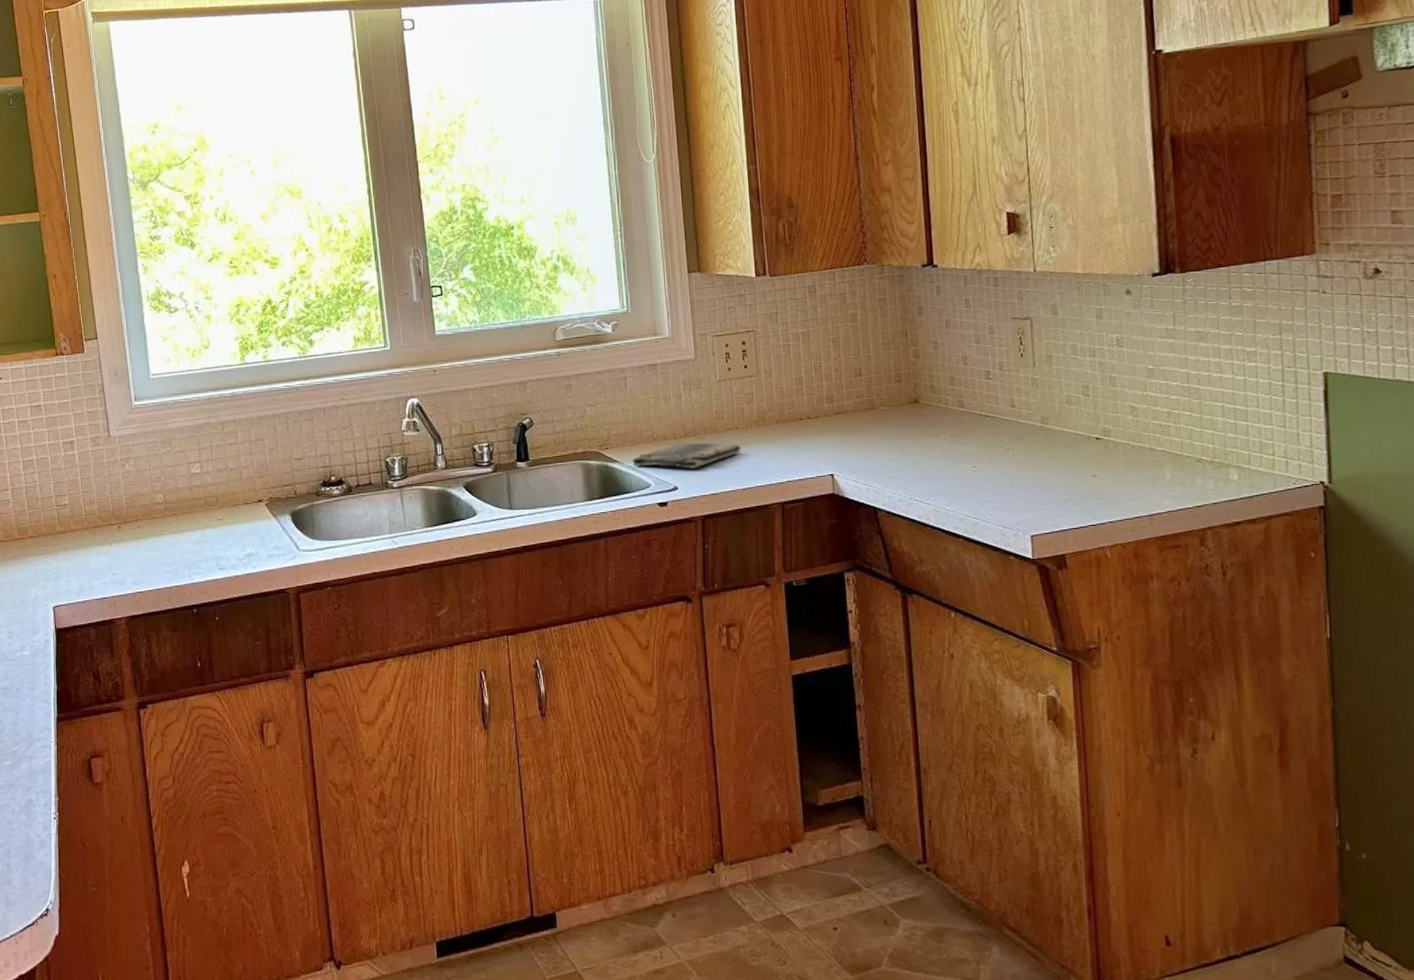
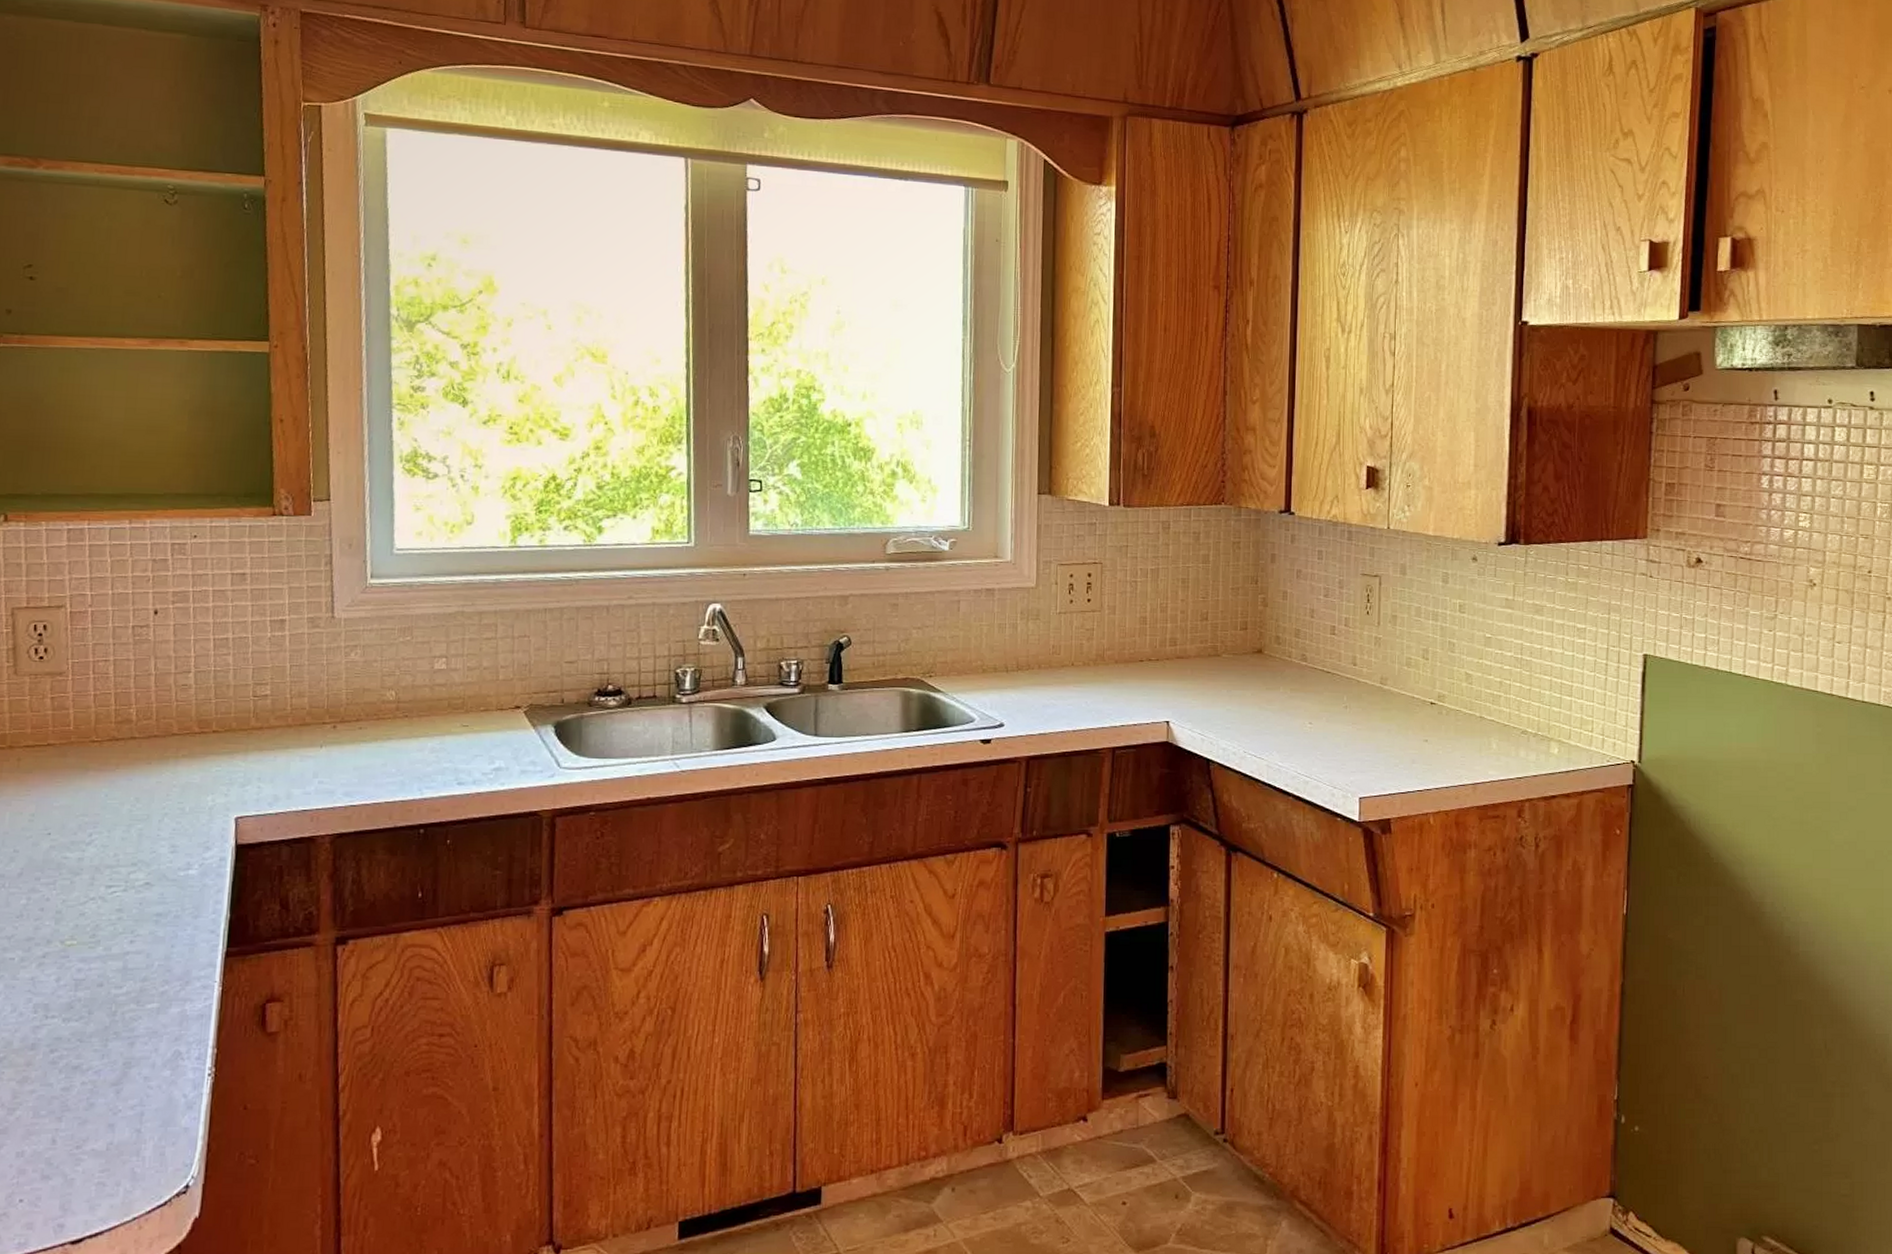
dish towel: present [632,442,741,469] -> none [957,676,1076,705]

